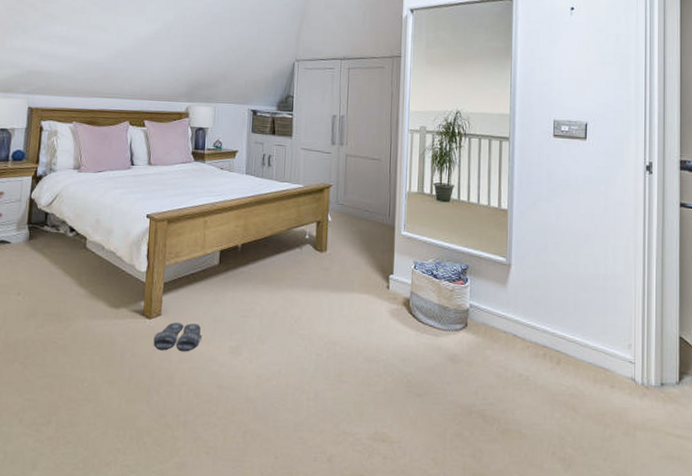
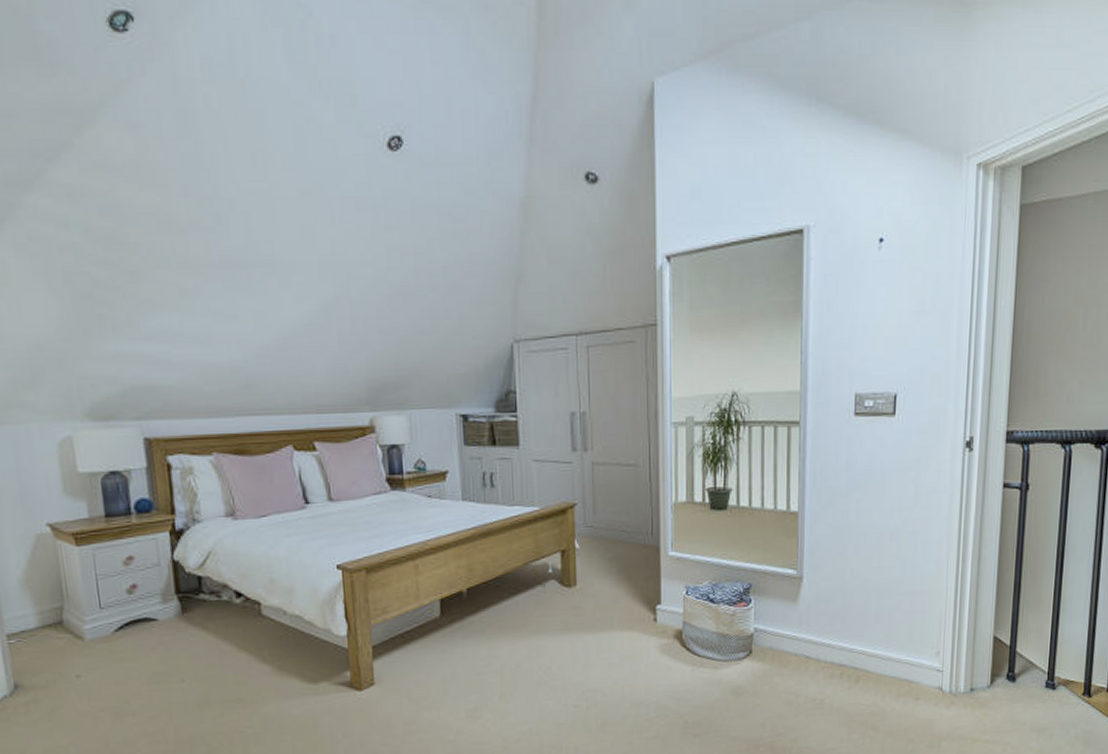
slippers: present [153,322,203,352] -> none [369,689,431,725]

